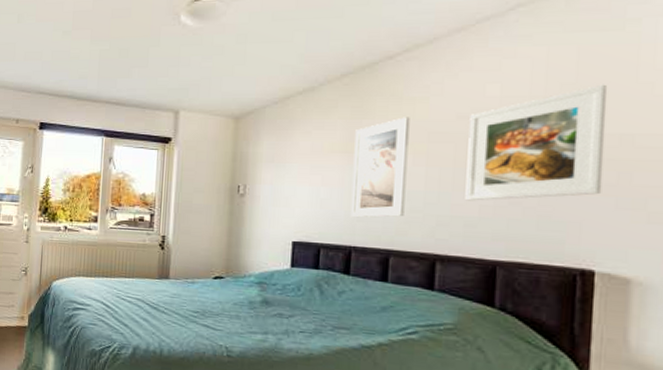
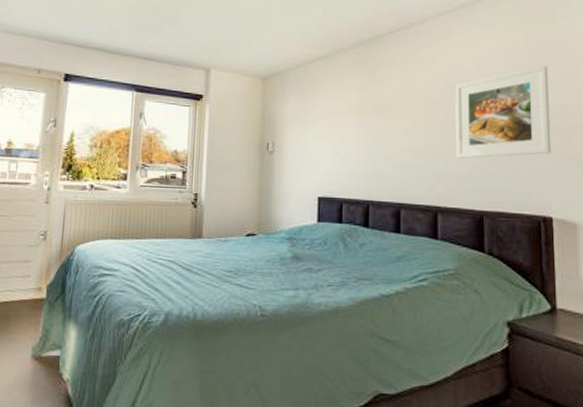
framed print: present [350,117,410,218] -> none [367,84,410,174]

